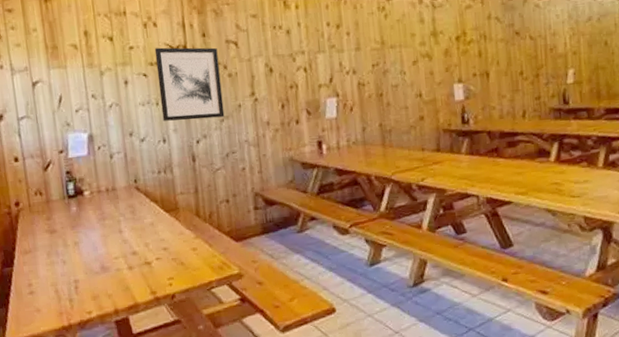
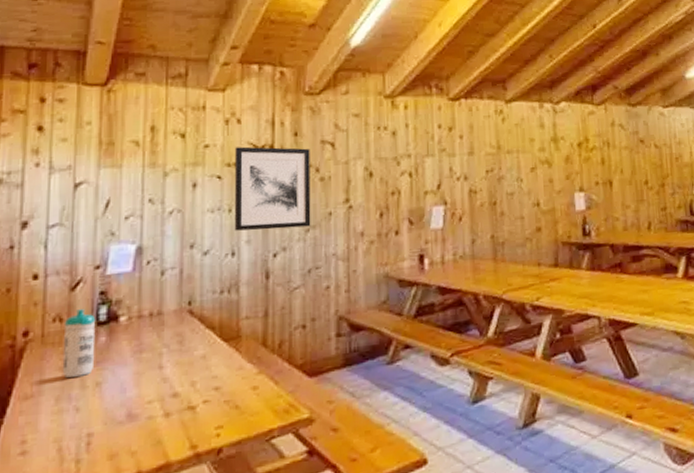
water bottle: none [43,185,71,238] -> present [62,309,96,378]

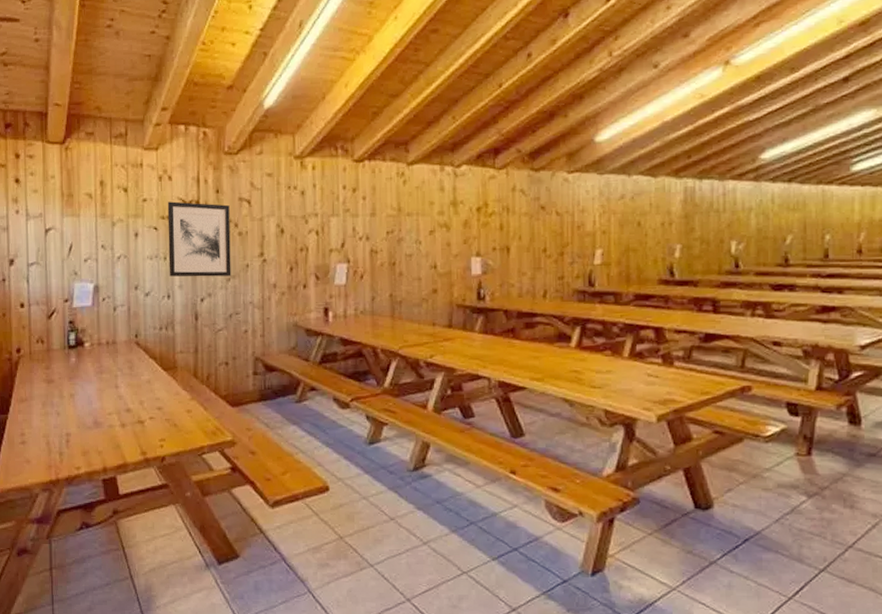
water bottle: present [62,309,96,378] -> none [44,334,69,388]

